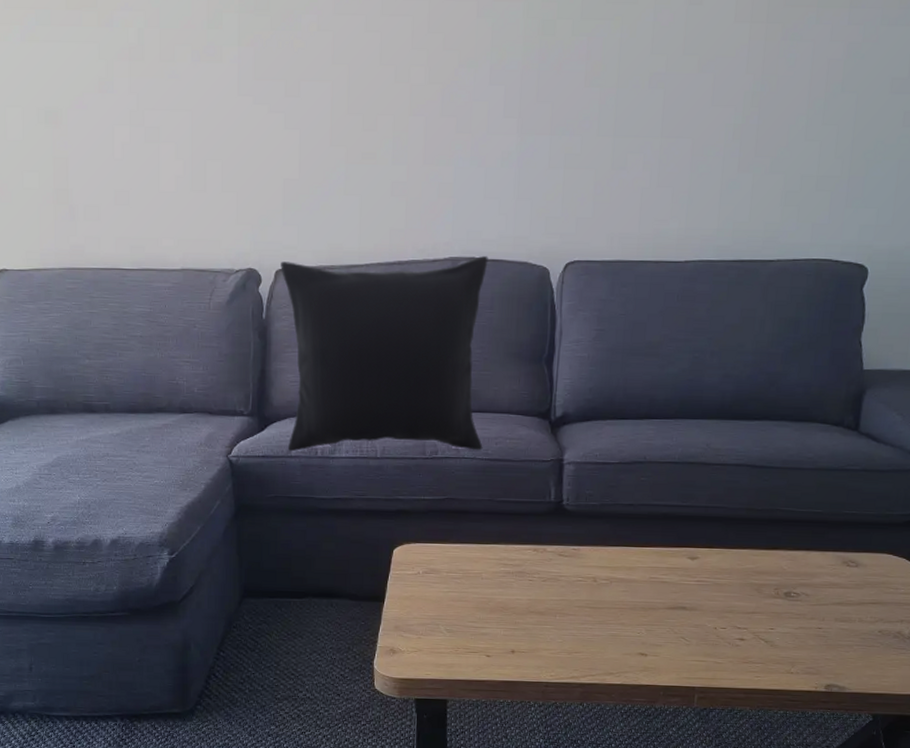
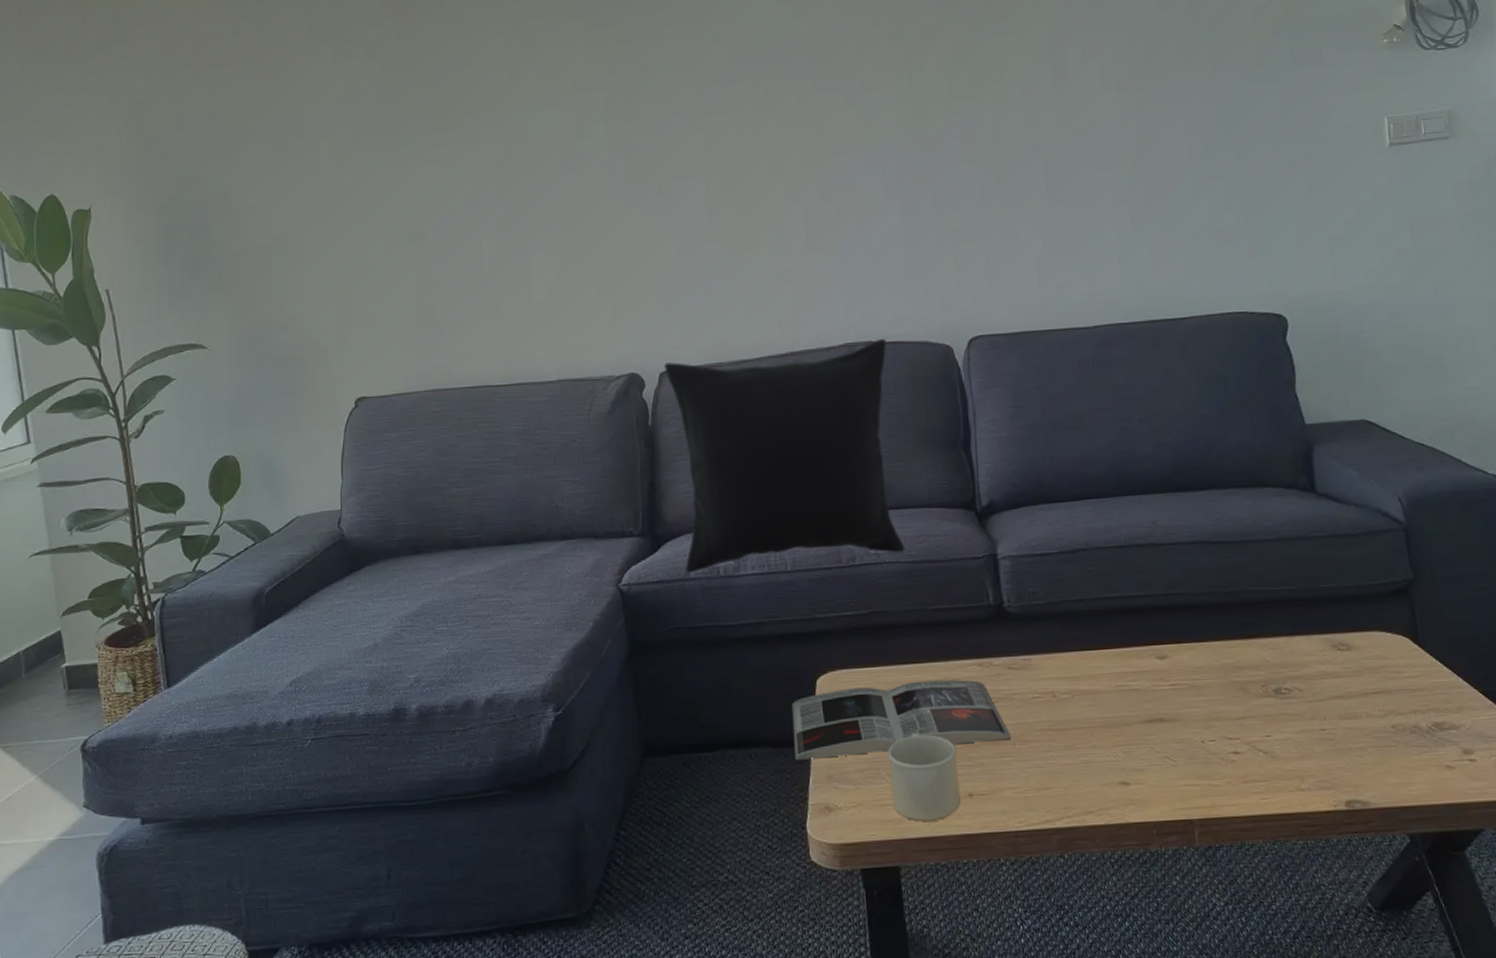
magazine: none [369,558,553,612] -> present [791,679,1011,760]
mug: none [447,599,506,668] -> present [887,732,961,822]

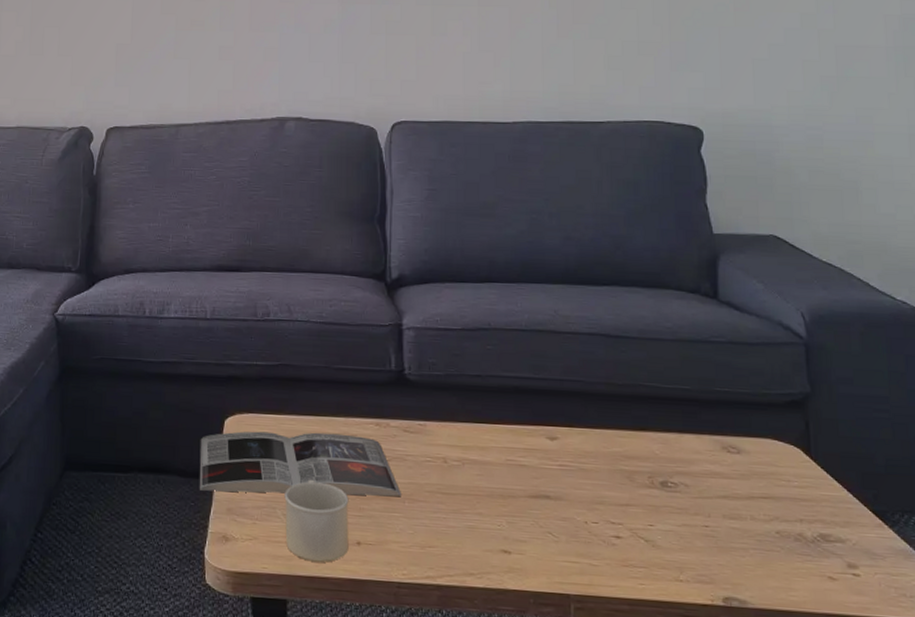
pillow: present [664,338,906,574] -> none [112,115,317,313]

